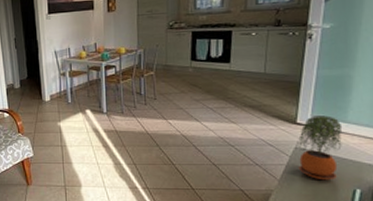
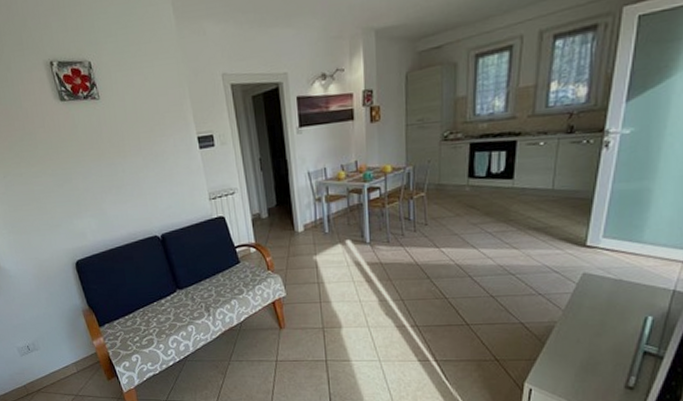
potted plant: present [295,115,343,181] -> none [584,236,637,309]

